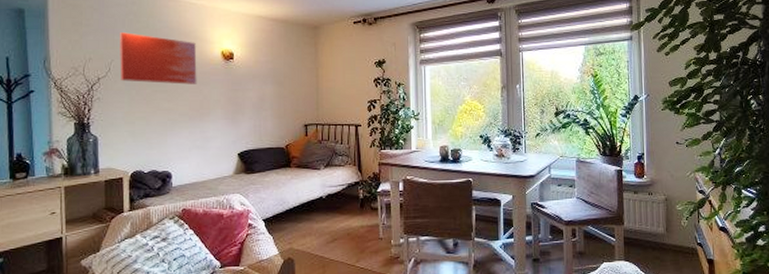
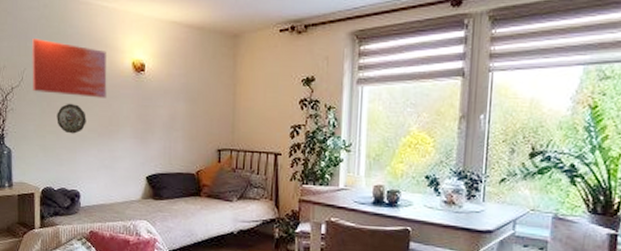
decorative plate: none [146,90,177,119] -> present [57,103,86,134]

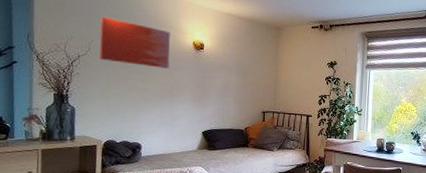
decorative plate: present [57,103,86,134] -> none [121,71,150,96]

